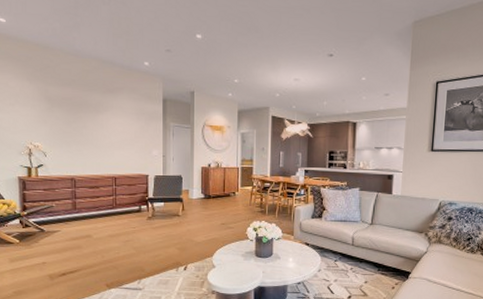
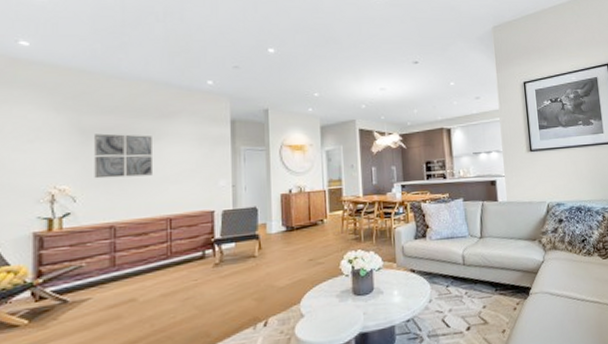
wall art: none [58,102,101,141] -> present [94,133,152,179]

